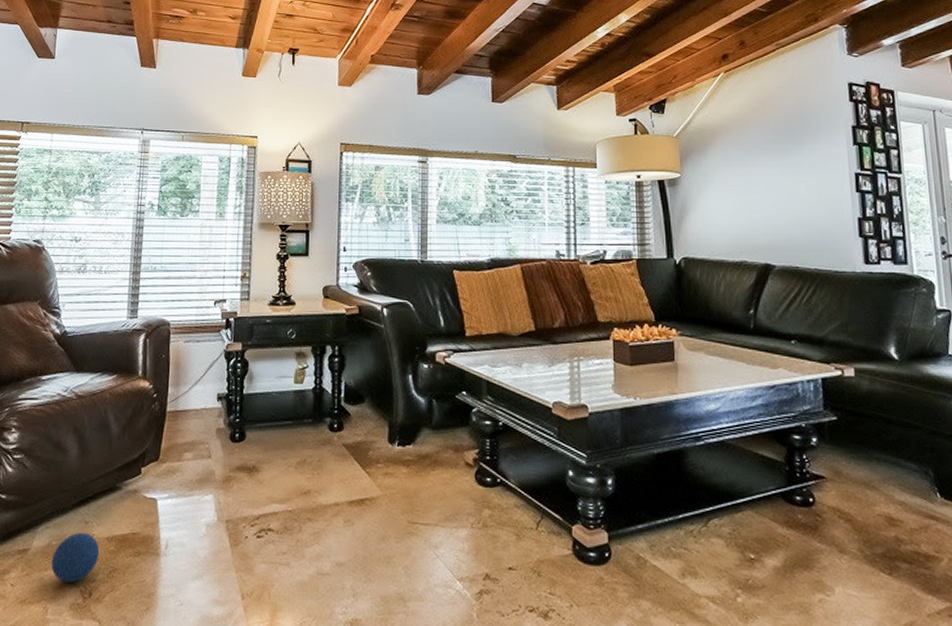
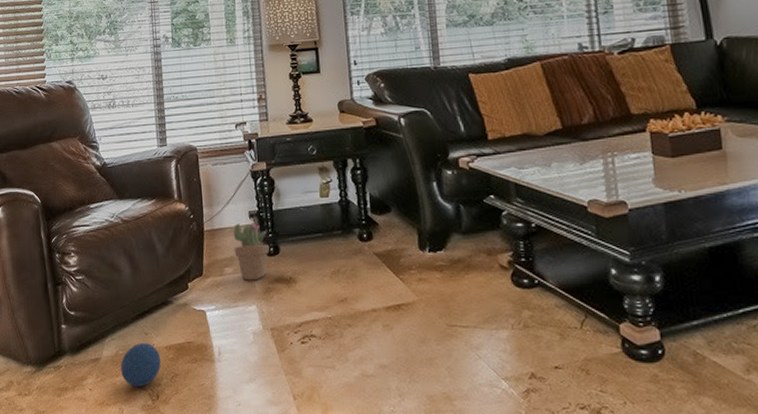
decorative plant: none [196,404,235,468] -> present [233,221,269,281]

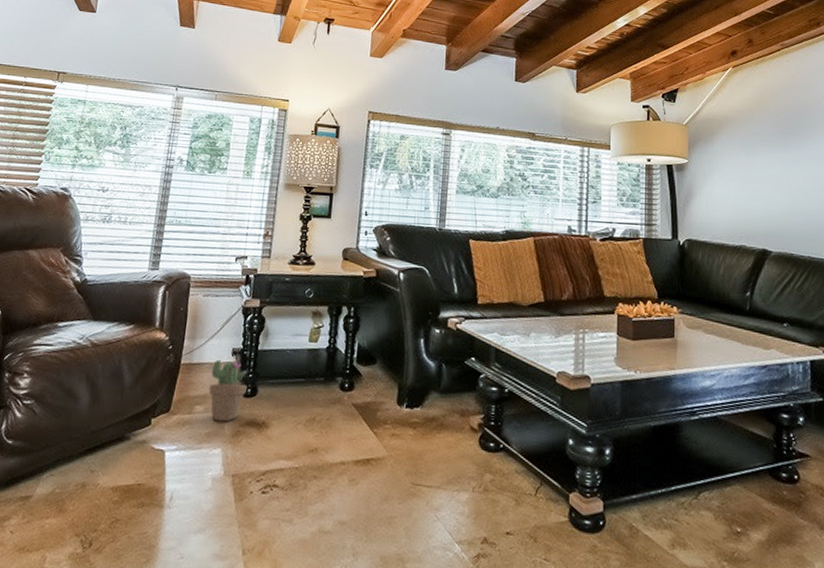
ball: present [121,343,161,387] -> none [53,481,104,532]

